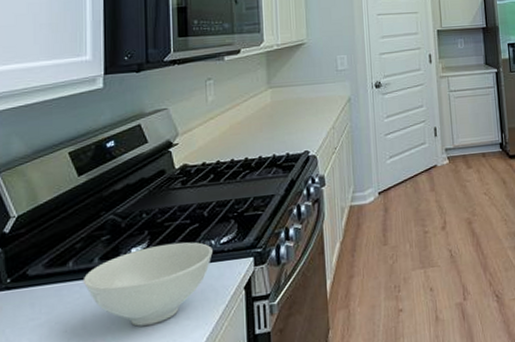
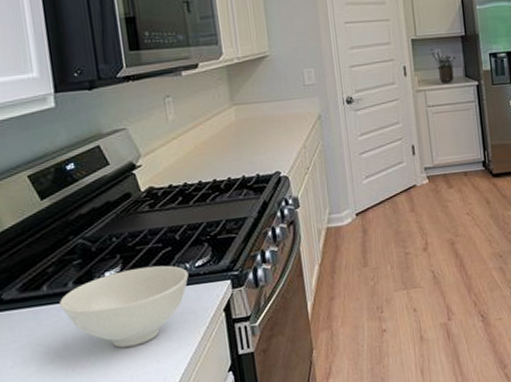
potted plant: none [454,39,477,71] -> present [430,49,456,84]

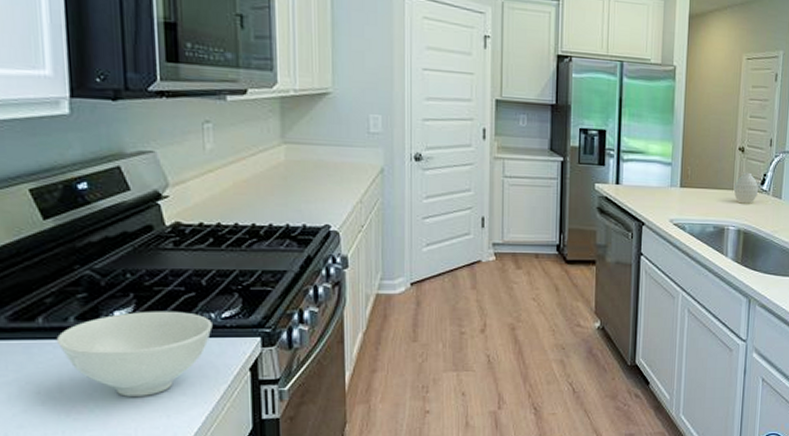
potted plant: present [430,49,456,84] -> none [515,114,543,155]

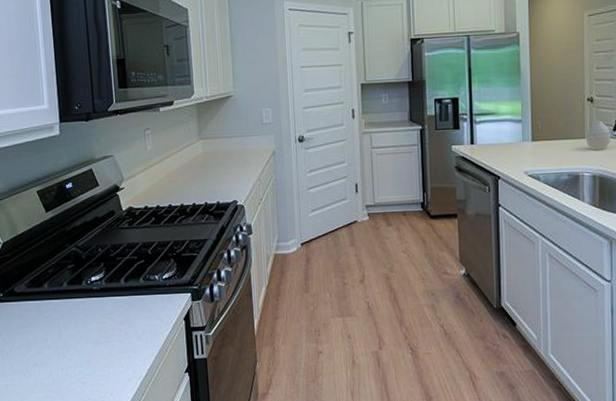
bowl: present [56,311,213,397] -> none [56,275,157,342]

